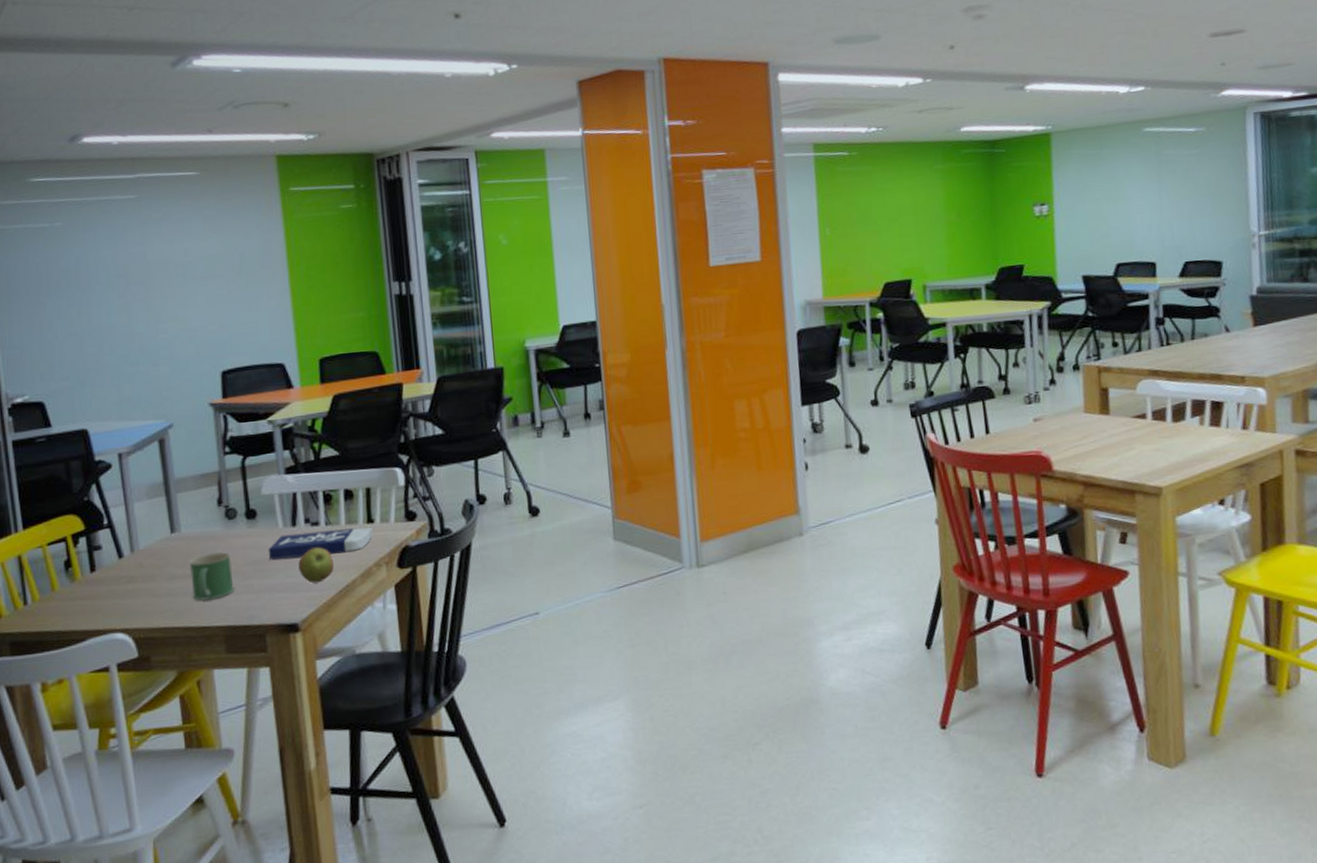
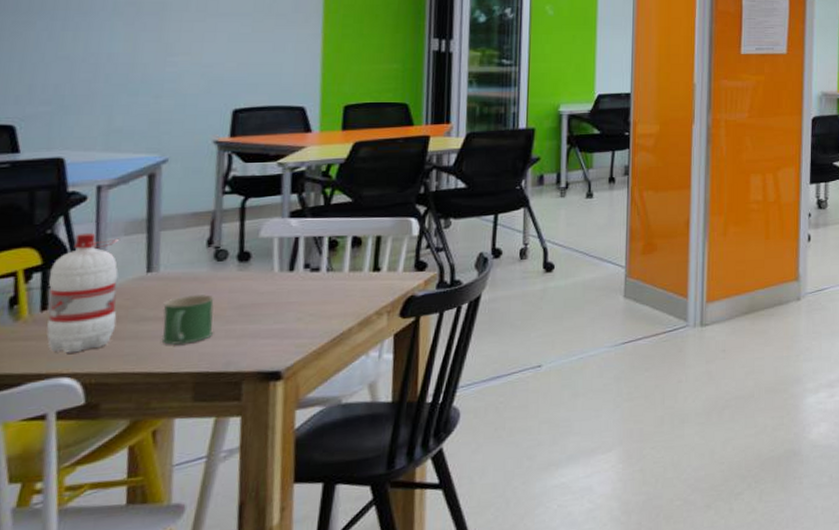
water bottle: none [92,497,153,611] -> present [46,232,121,353]
book: present [268,527,373,560] -> none [258,275,378,304]
apple: present [298,547,335,584] -> none [290,293,331,331]

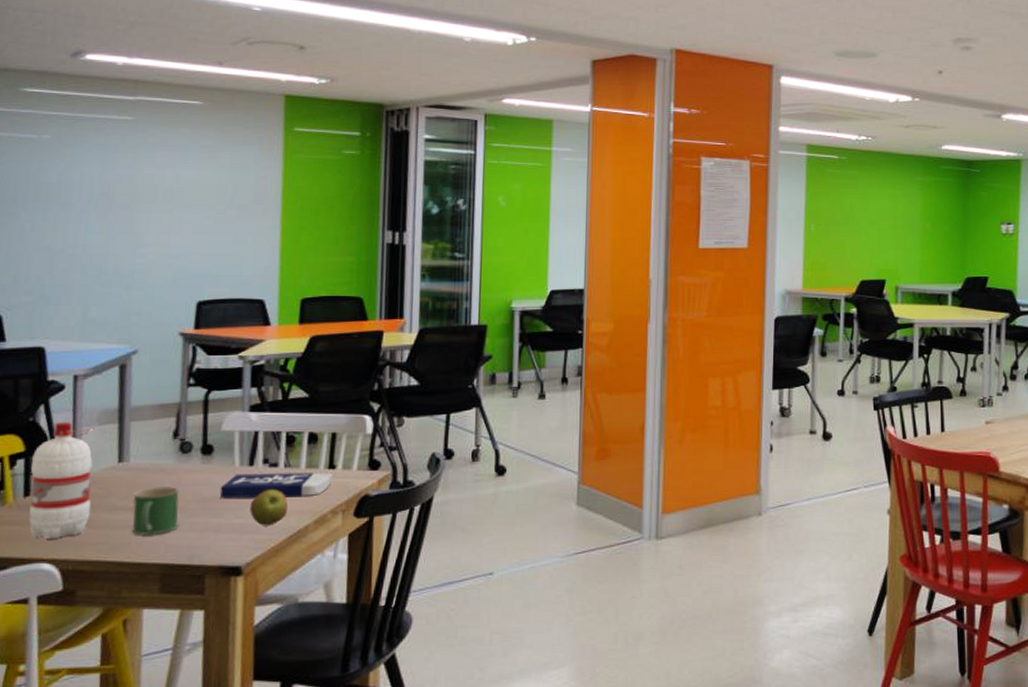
book: none [258,275,378,304] -> present [220,473,333,498]
apple: none [290,293,331,331] -> present [250,489,289,526]

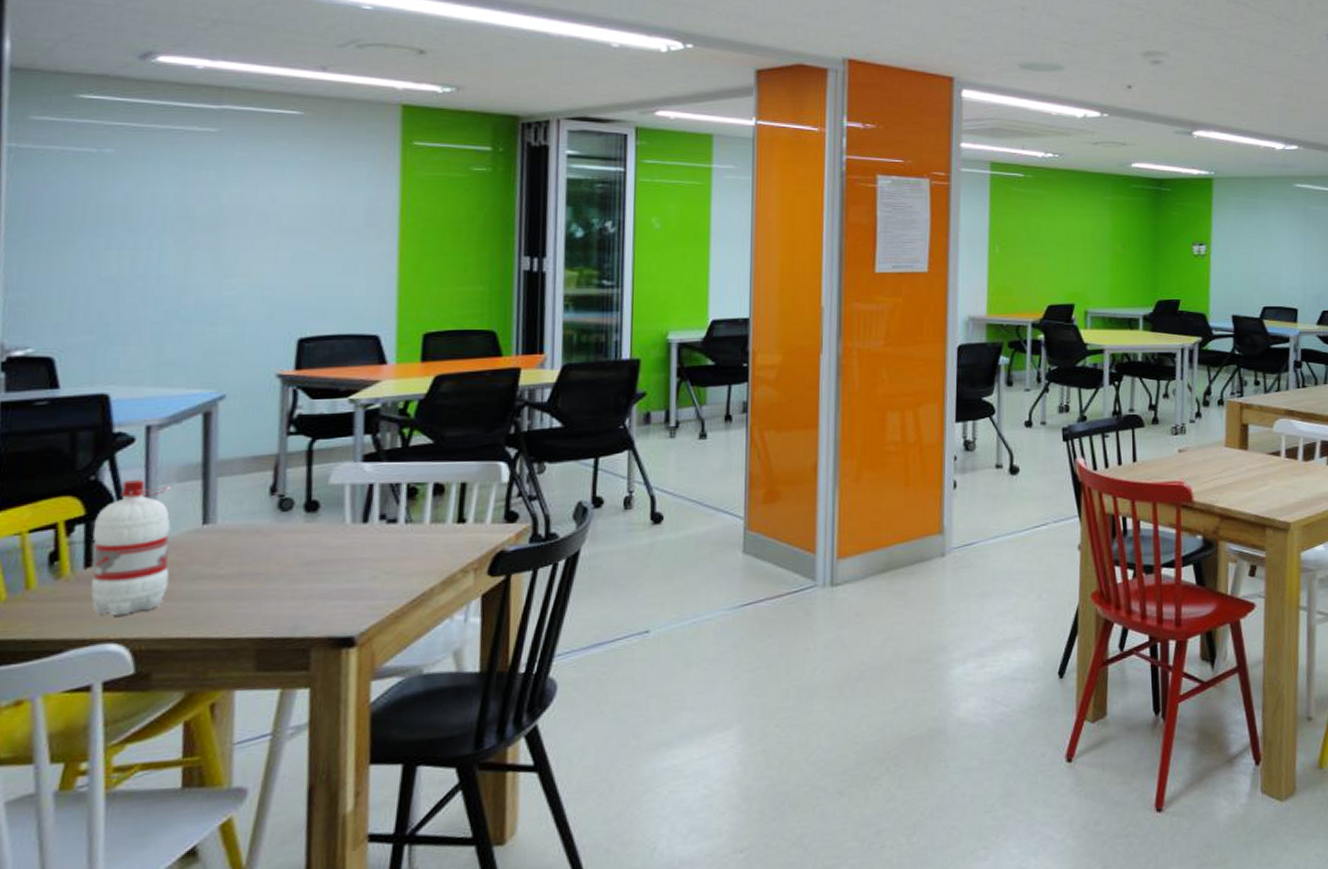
mug: present [131,487,180,536] -> none [219,549,279,607]
book: present [220,473,333,498] -> none [327,527,463,561]
apple: present [250,489,289,526] -> none [364,548,410,591]

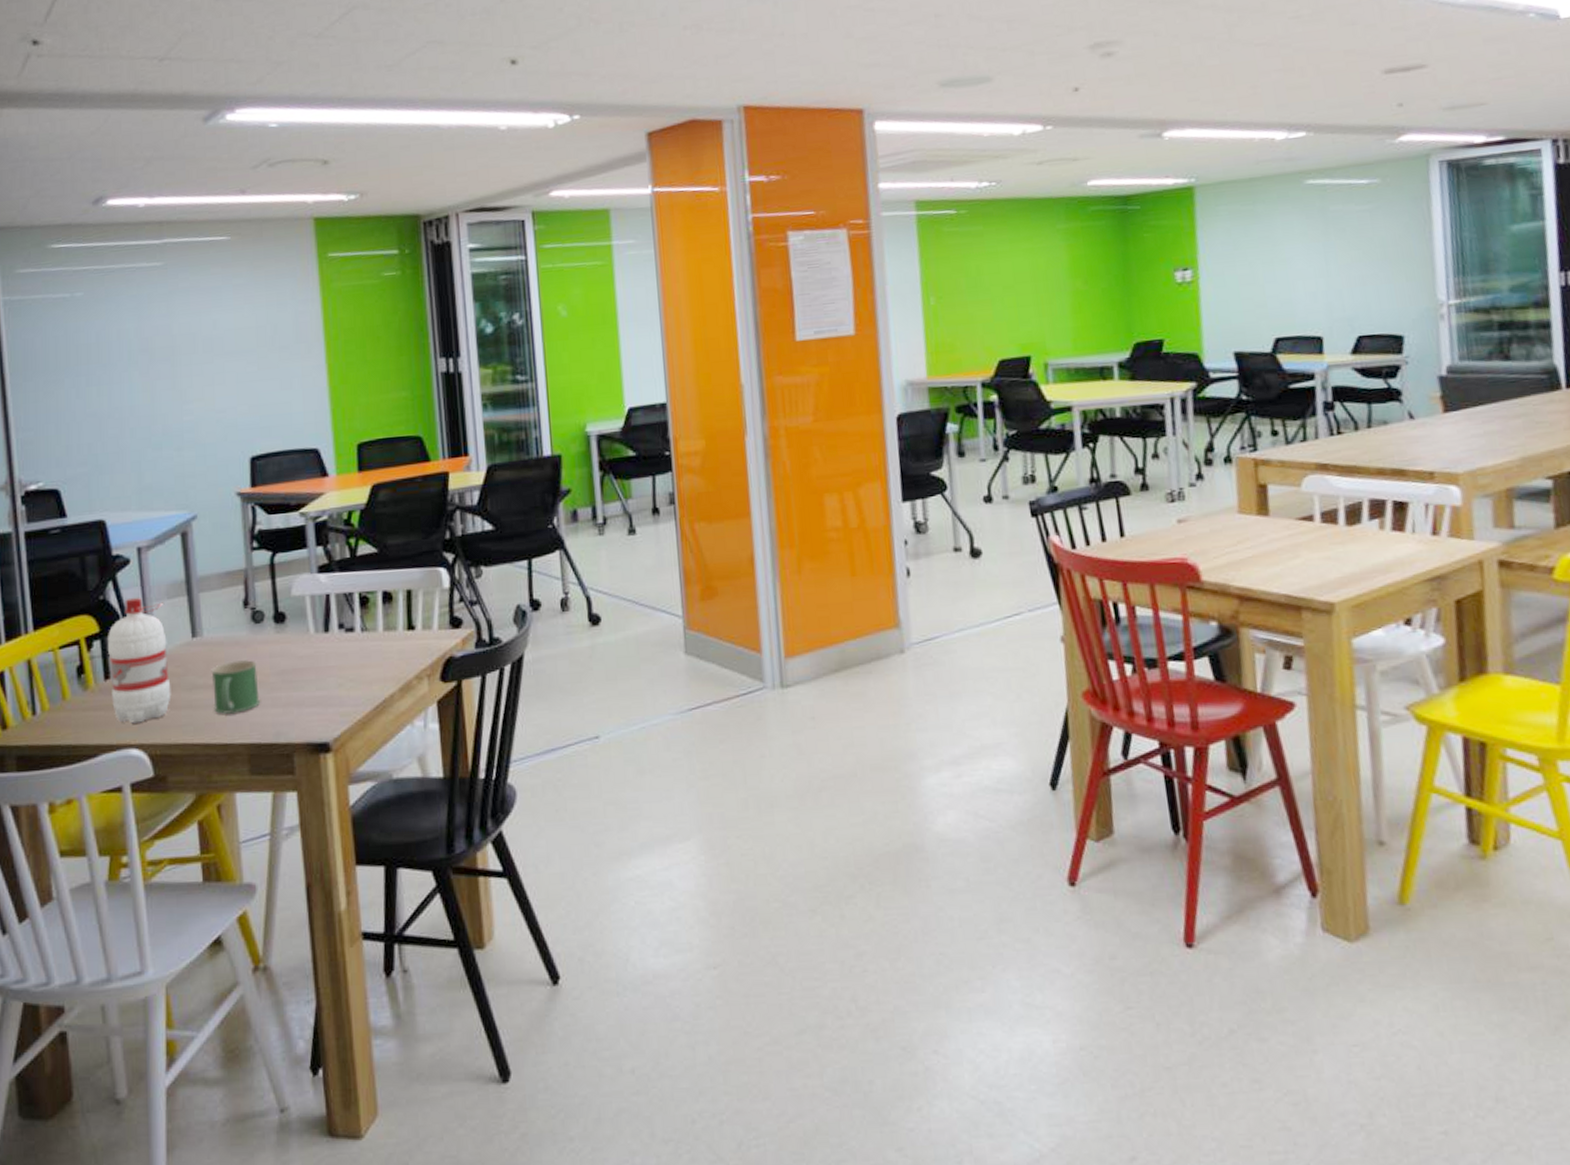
mug: none [219,549,279,607] -> present [211,660,260,715]

